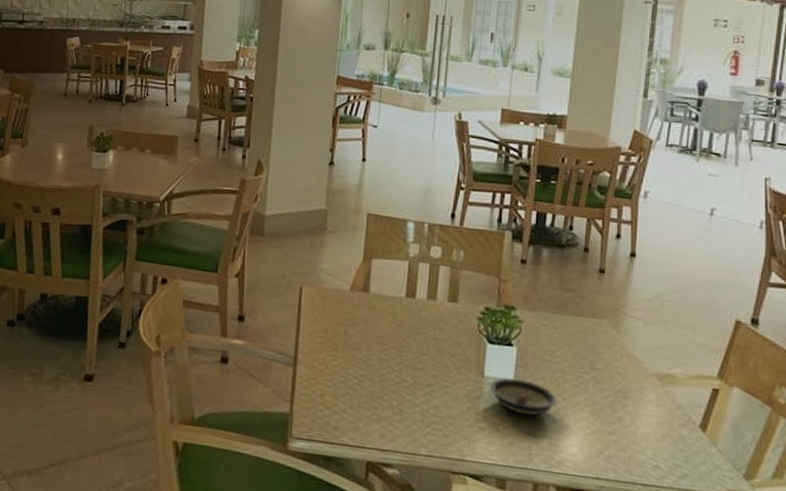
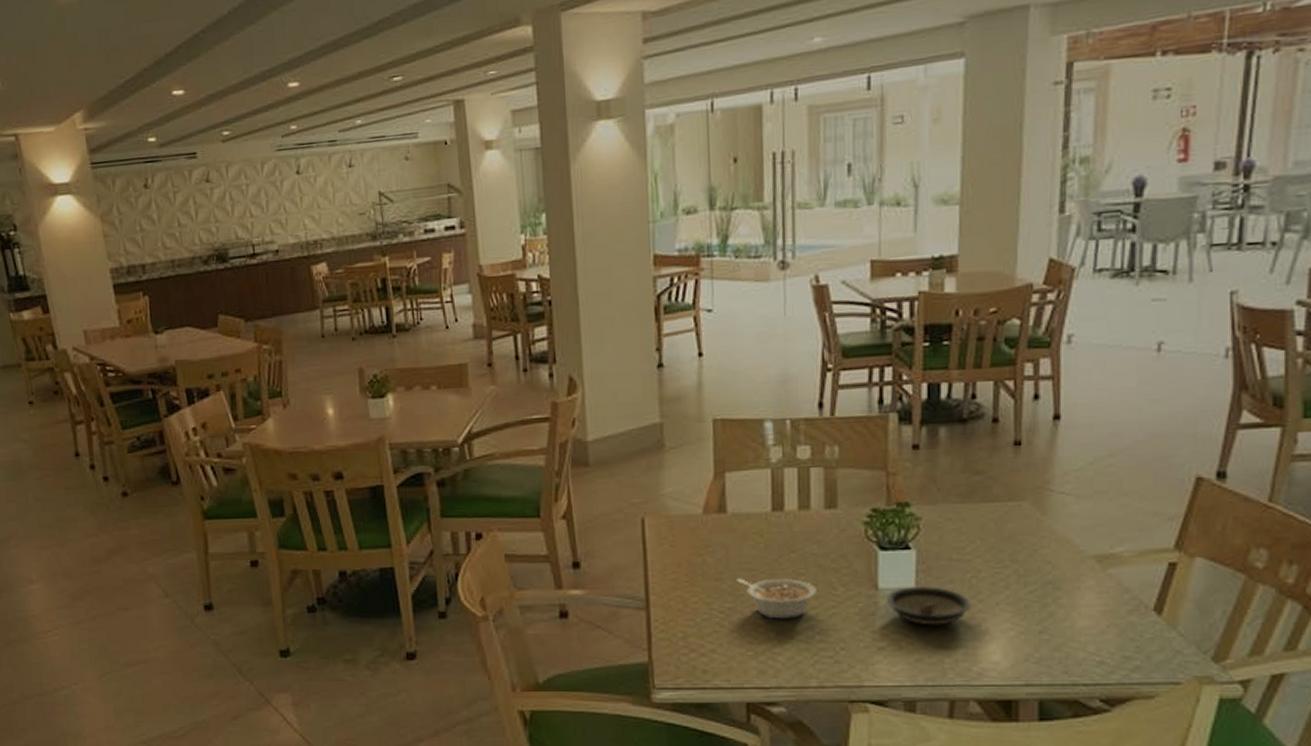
legume: none [371,350,435,392] -> present [736,579,817,619]

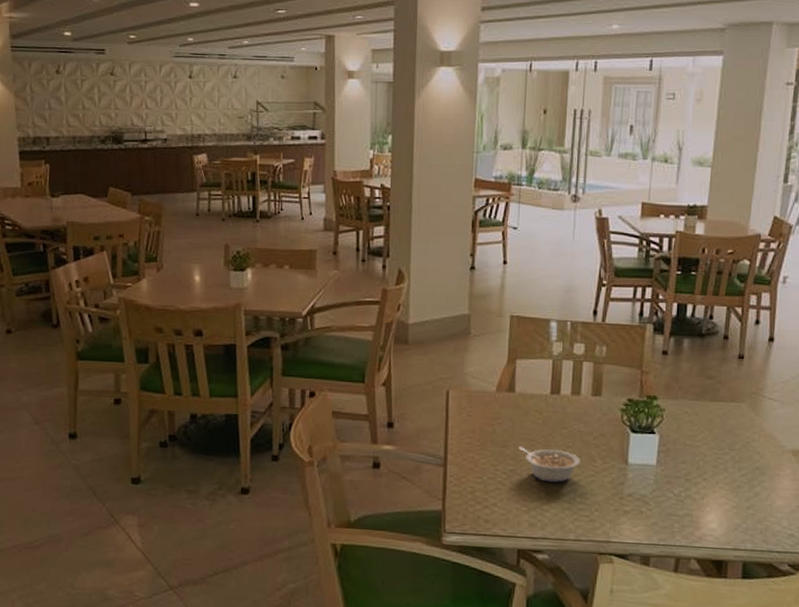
saucer: present [887,585,971,626] -> none [634,463,698,497]

